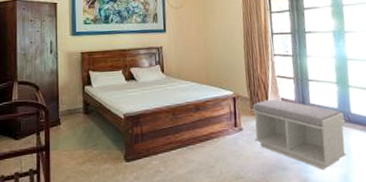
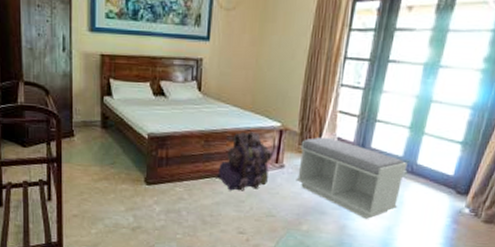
backpack: none [186,101,231,158] -> present [216,131,273,191]

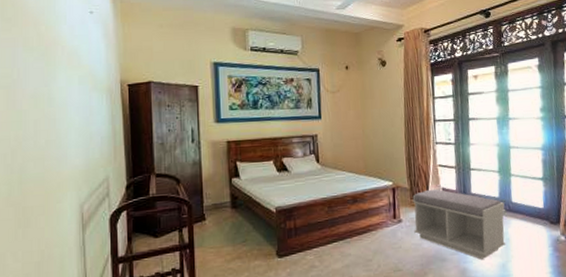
backpack: present [216,131,273,191] -> none [342,193,390,251]

